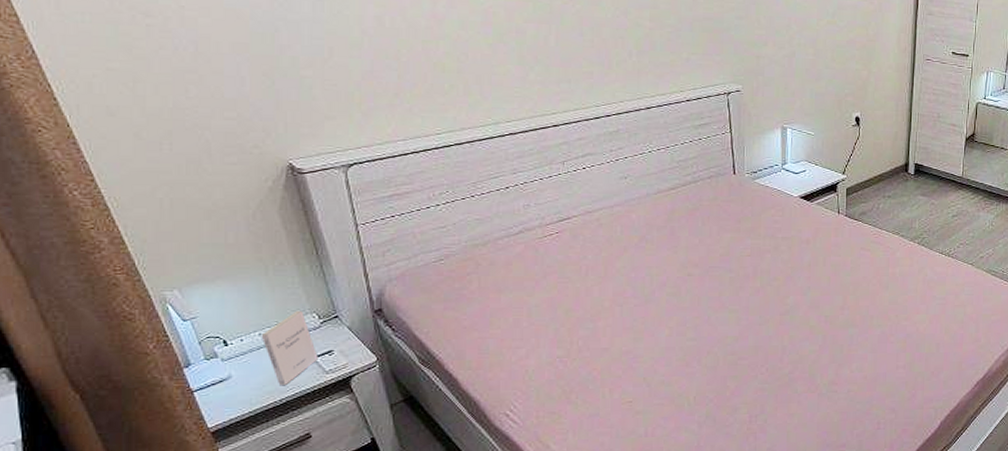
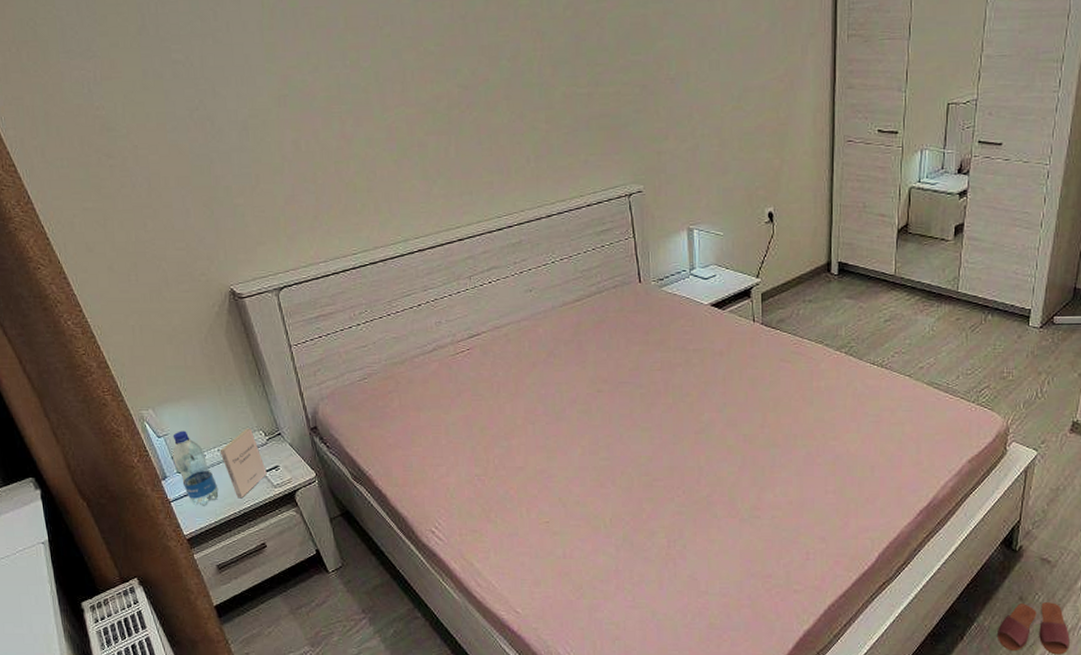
bottle: none [201,313,256,395] -> present [173,431,219,506]

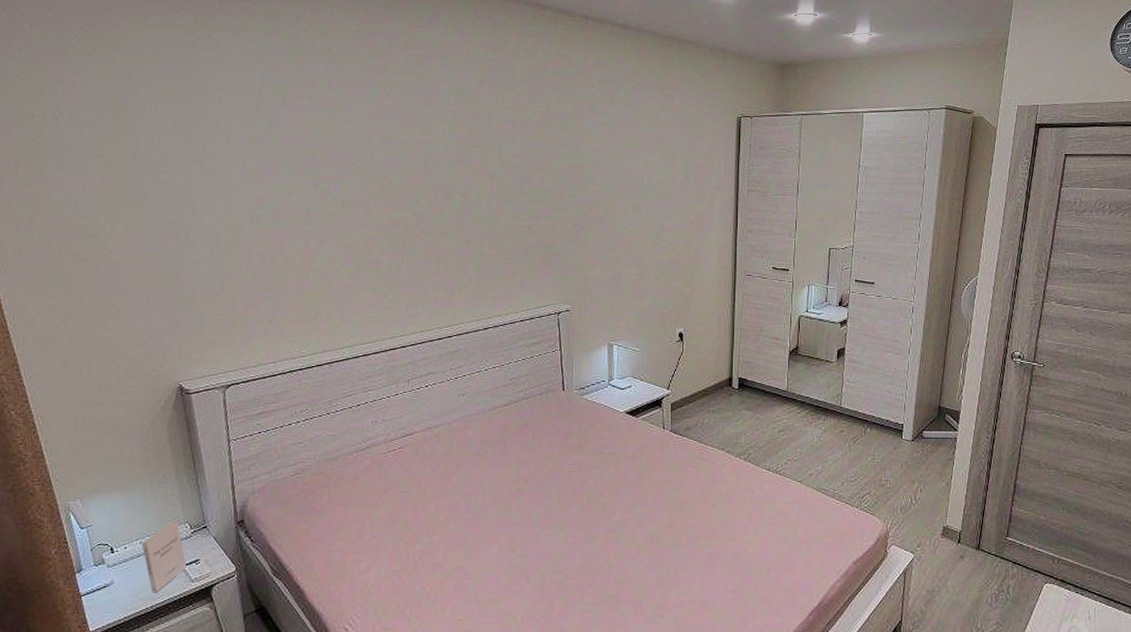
bottle: present [173,431,219,506] -> none [92,522,134,601]

